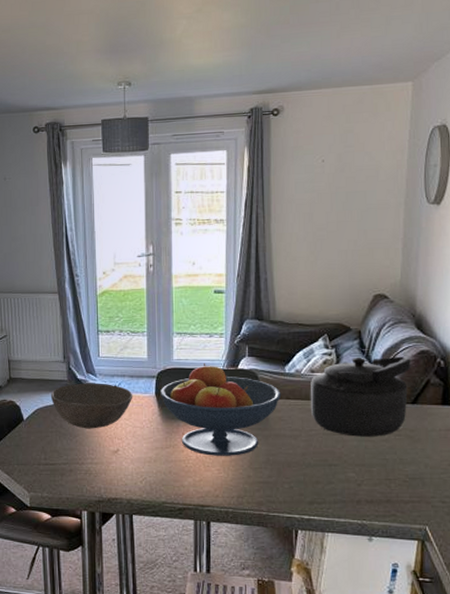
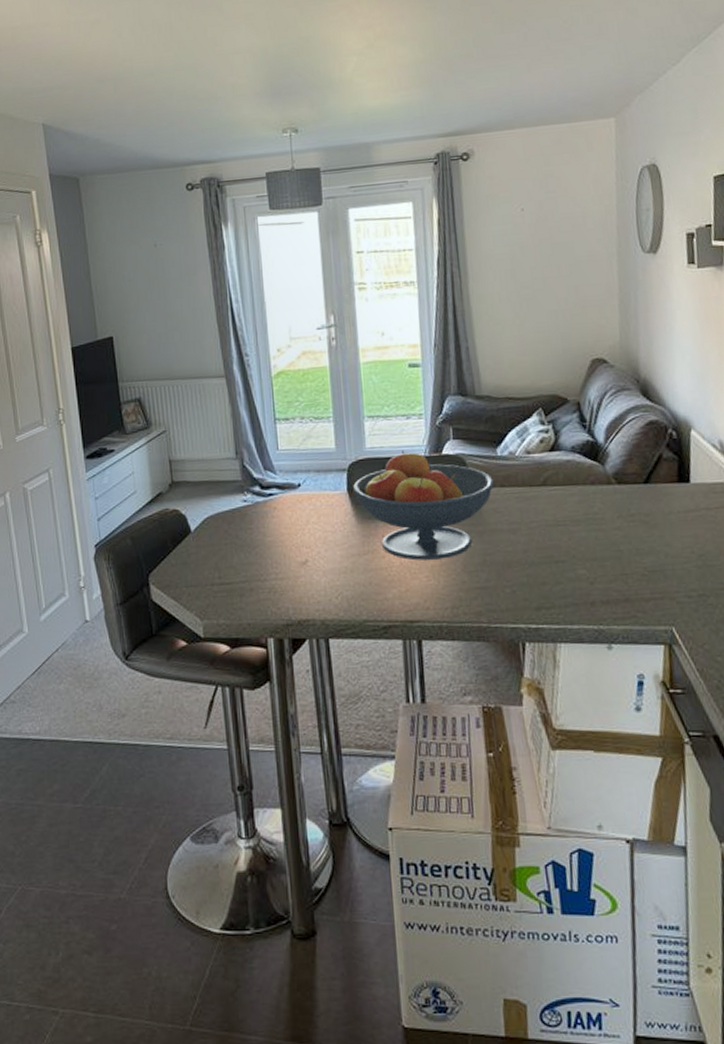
bowl: present [50,383,133,429] -> none [222,481,321,538]
kettle: present [310,356,411,437] -> none [527,428,640,526]

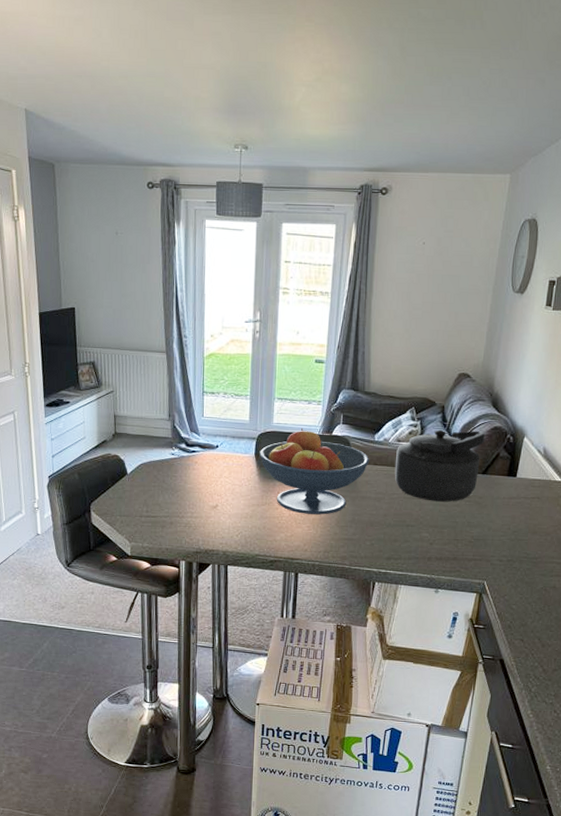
kettle: none [527,428,640,526] -> present [394,429,485,502]

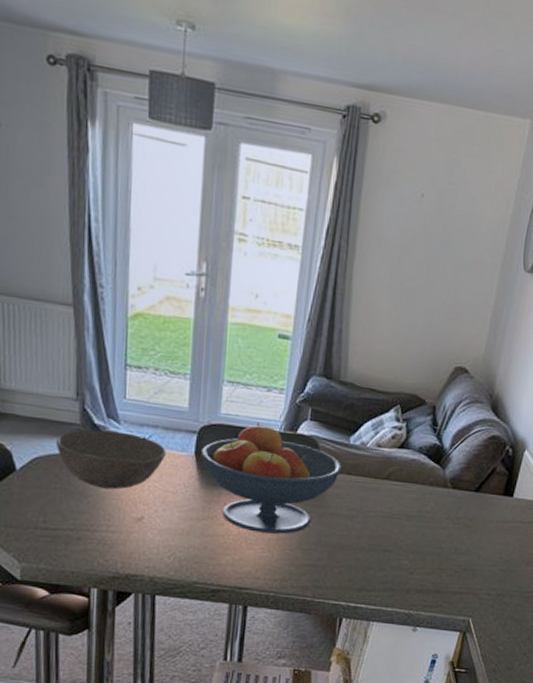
bowl: none [154,441,234,485] -> present [55,429,167,490]
kettle: present [394,429,485,502] -> none [371,434,481,524]

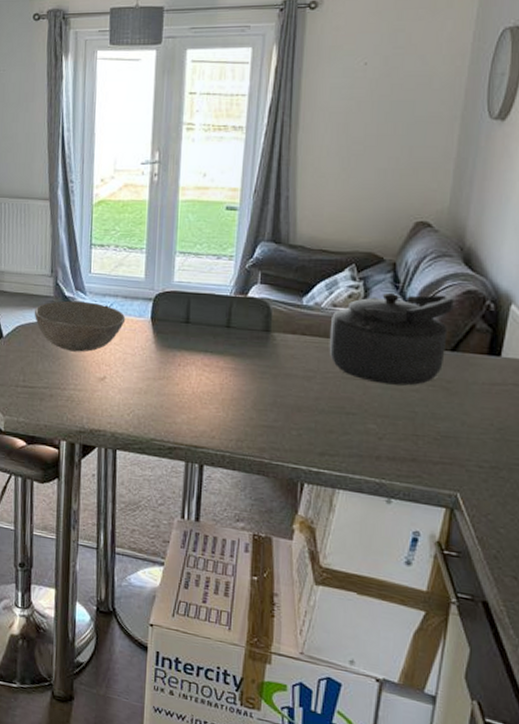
fruit bowl: present [201,421,343,534] -> none [157,287,296,394]
kettle: none [371,434,481,524] -> present [329,292,454,386]

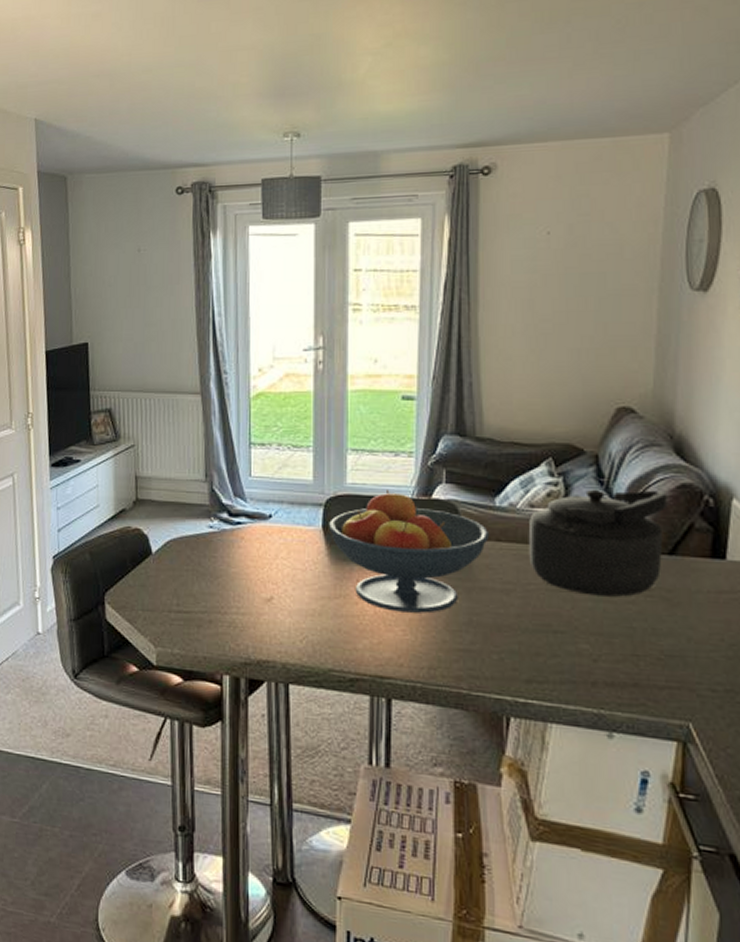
bowl: present [34,300,126,352] -> none [187,509,293,569]
fruit bowl: none [157,287,296,394] -> present [329,489,490,613]

